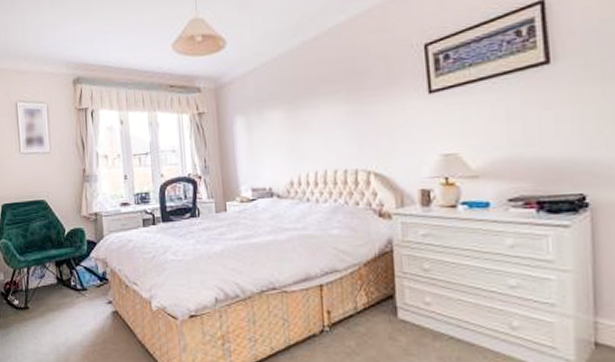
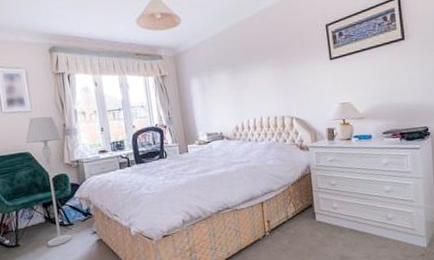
floor lamp: none [41,159,85,314] -> present [25,116,72,247]

